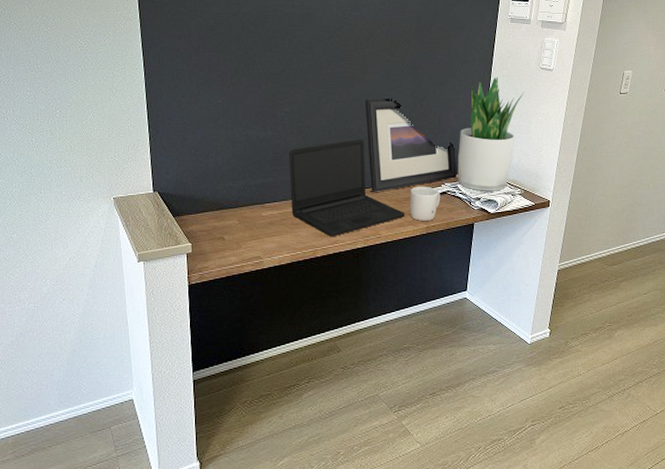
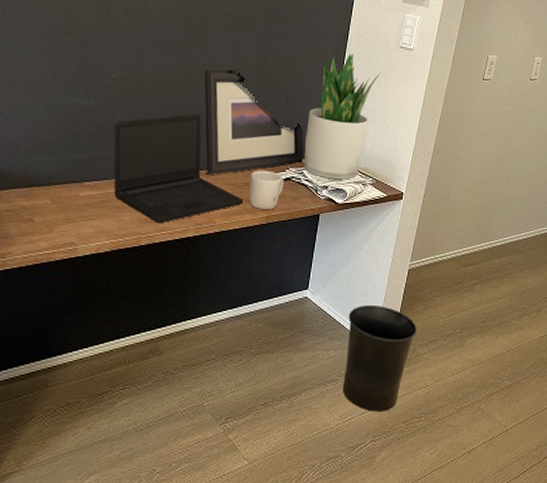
waste bin: none [502,303,569,399] -> present [342,304,417,412]

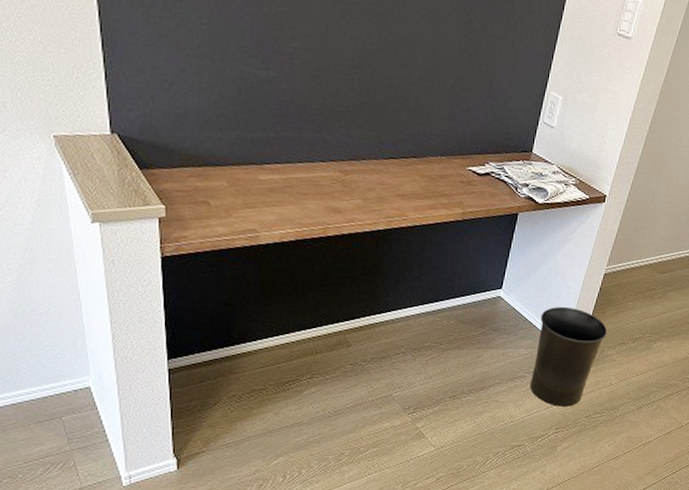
laptop: present [113,114,244,224] -> none [297,95,439,214]
picture frame: present [204,69,303,175] -> none [399,44,506,165]
mug: present [249,170,284,210] -> none [444,162,483,206]
planter: present [304,53,382,180] -> none [505,37,595,179]

